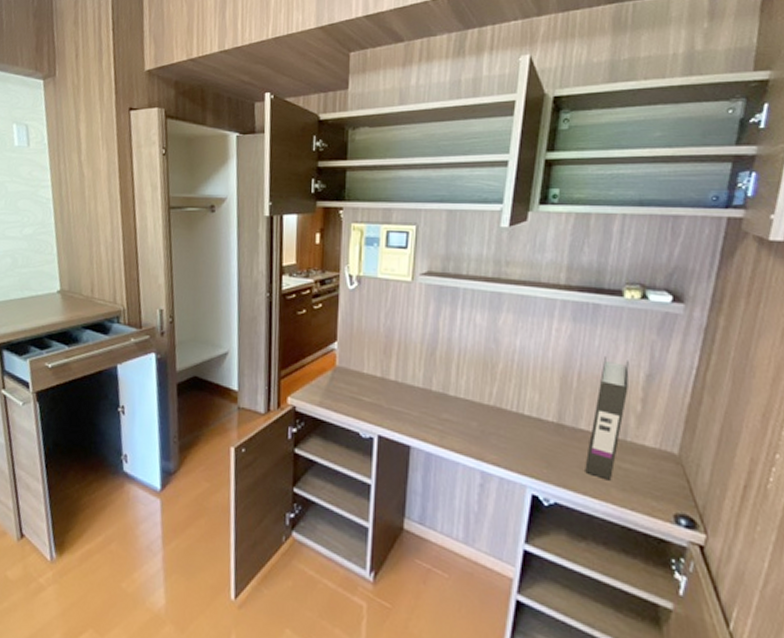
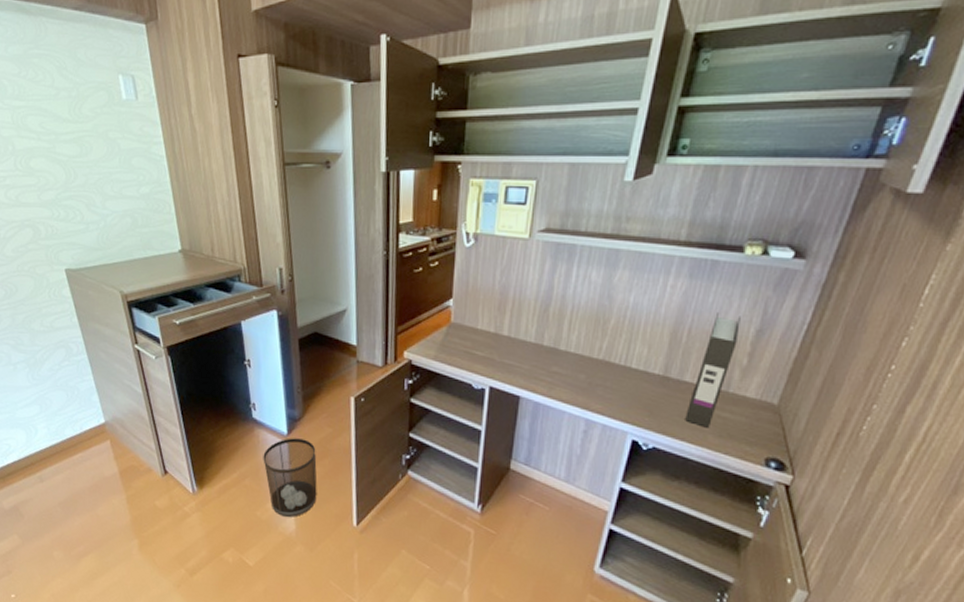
waste bin: none [132,494,192,590] -> present [263,438,317,517]

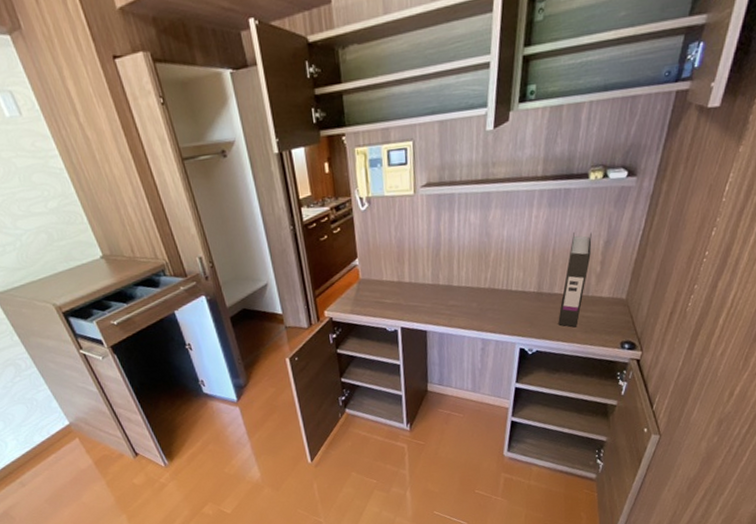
waste bin: present [263,438,317,517] -> none [220,401,274,468]

